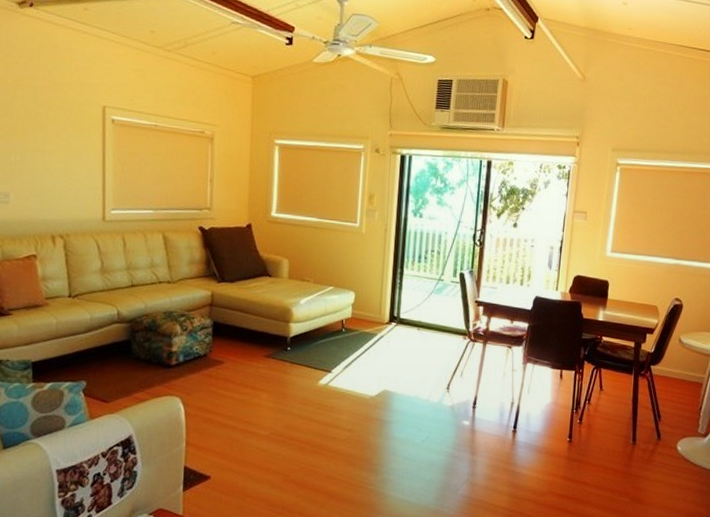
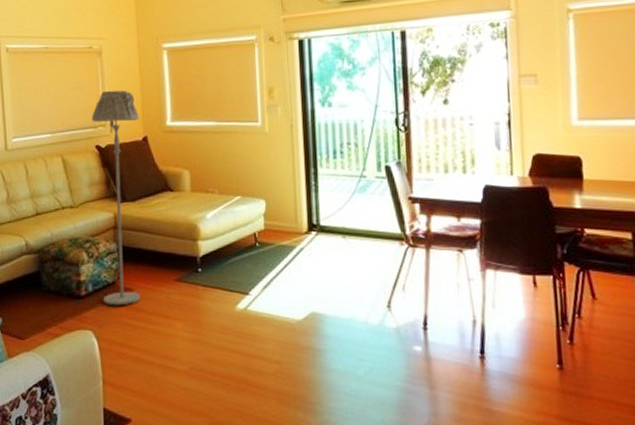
floor lamp: none [193,176,245,376] -> present [91,90,141,306]

